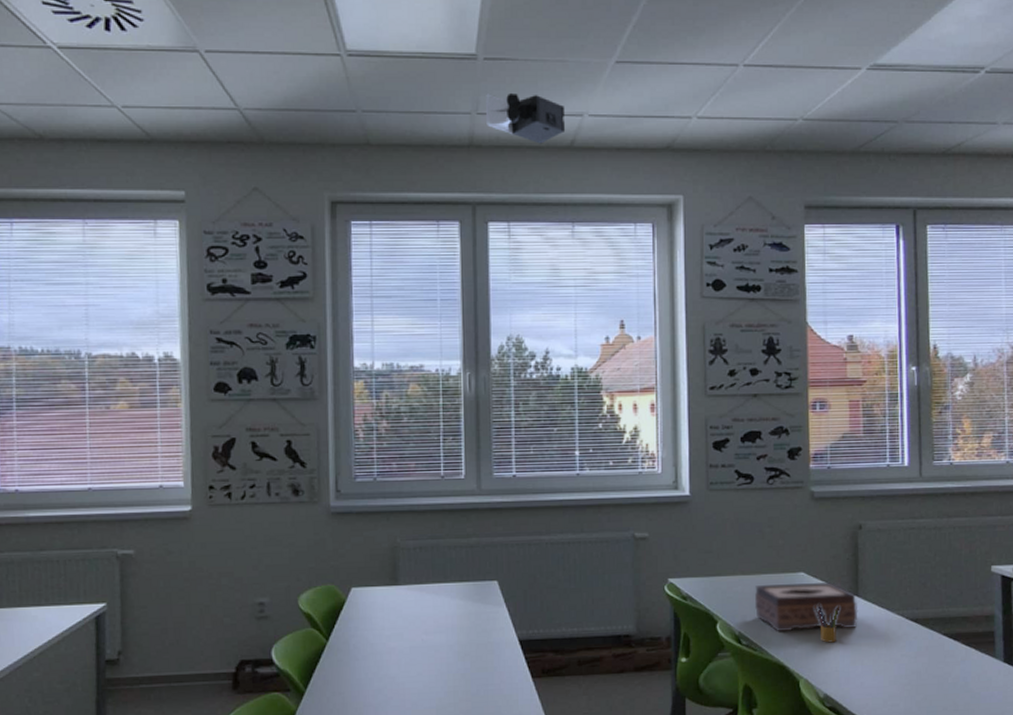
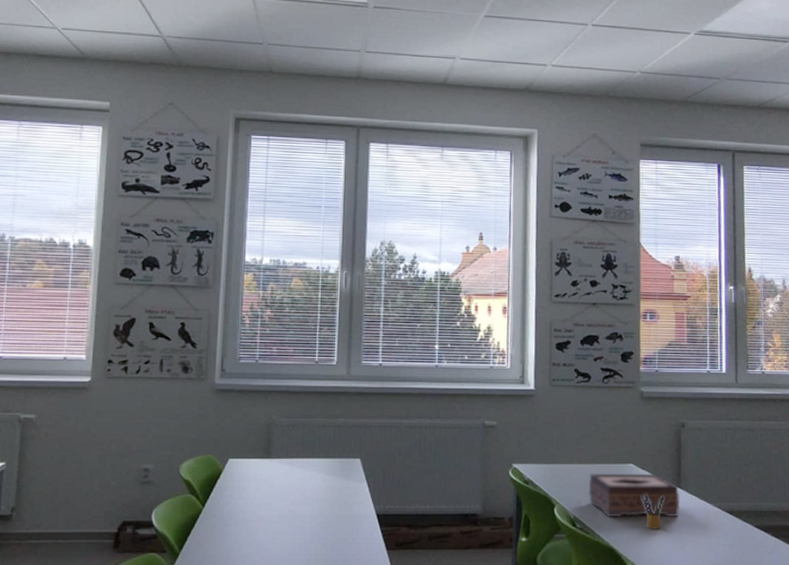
projector: present [486,92,566,144] -> none [373,36,441,80]

